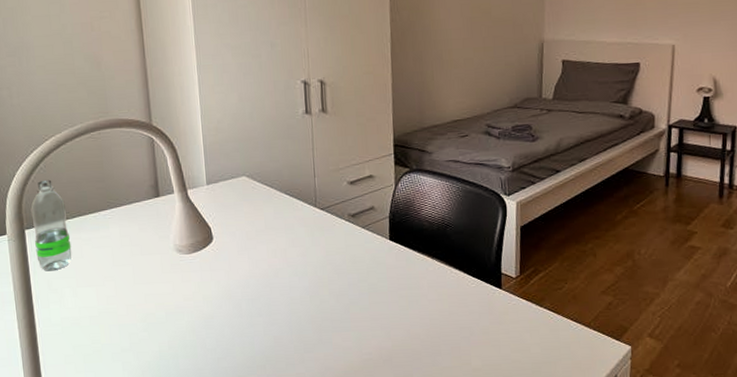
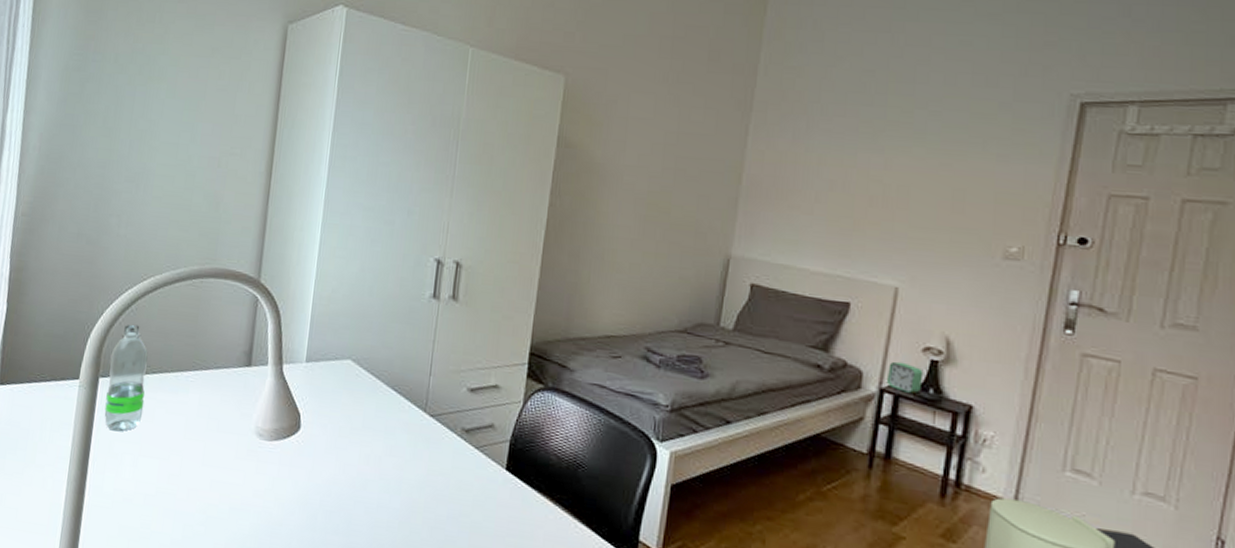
alarm clock: none [672,102,699,125] -> present [886,361,924,394]

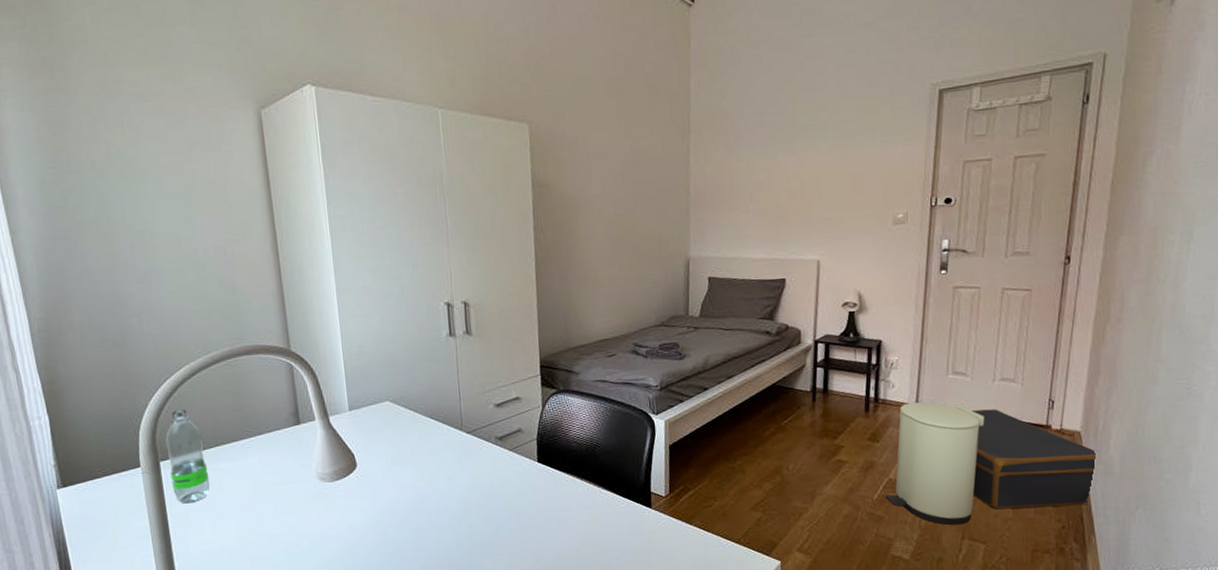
alarm clock: present [886,361,924,394] -> none [818,317,845,340]

